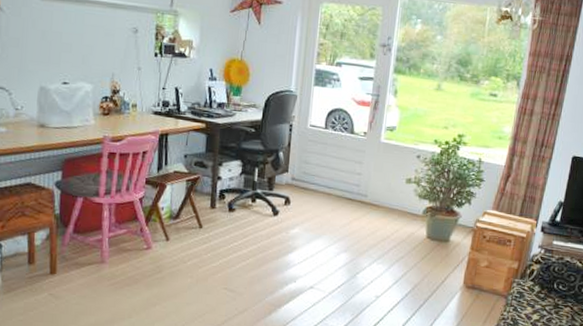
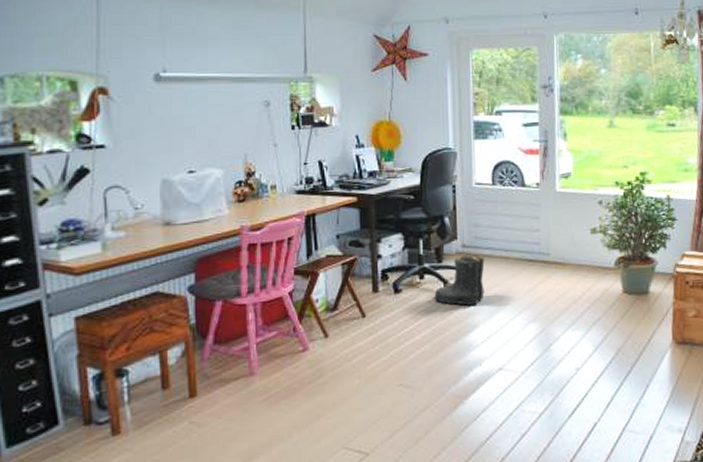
boots: none [261,186,310,231] -> present [433,254,485,306]

